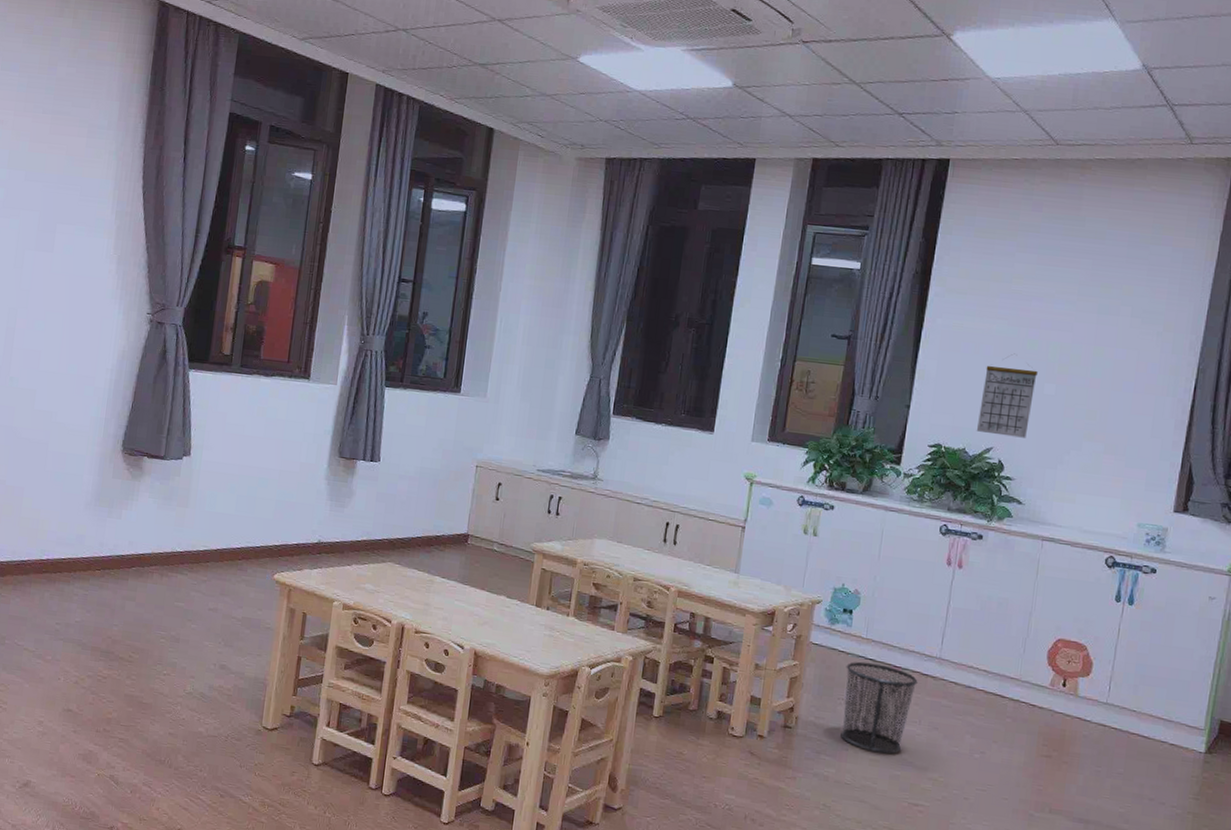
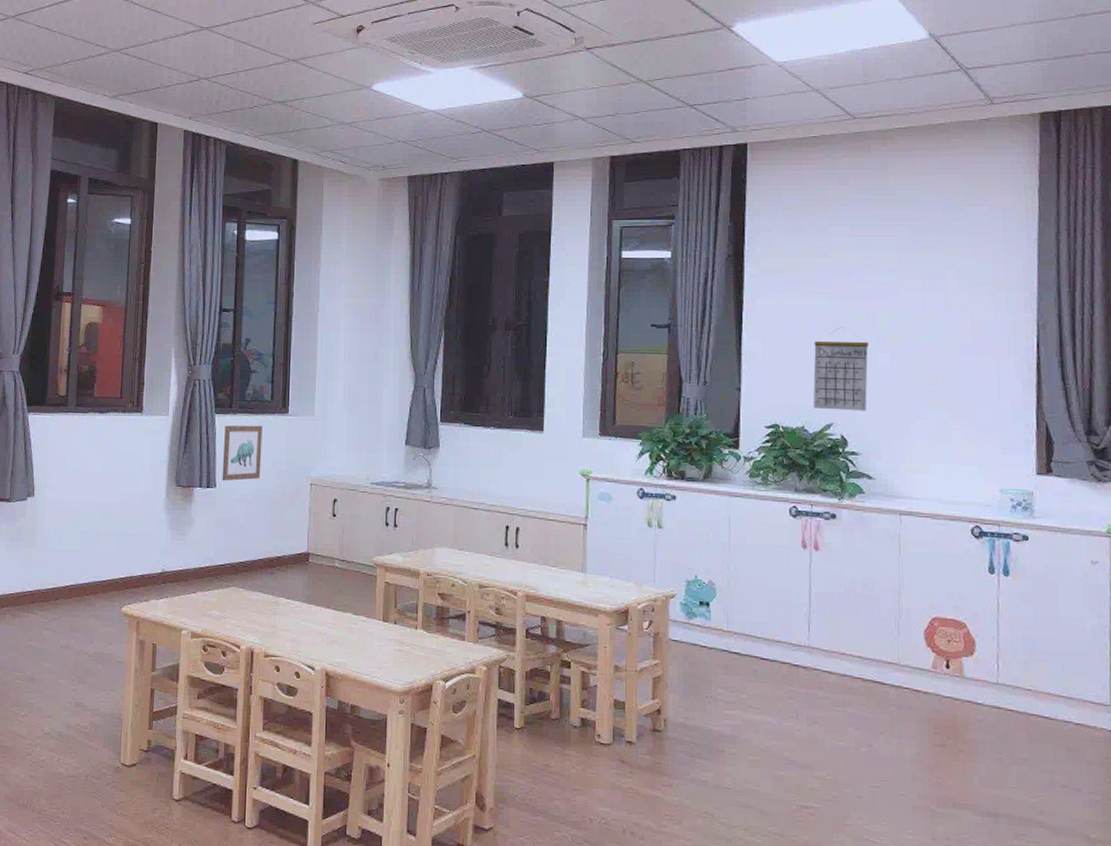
wall art: none [386,400,433,457] -> present [222,425,263,481]
waste bin: present [840,661,918,754] -> none [710,655,789,753]

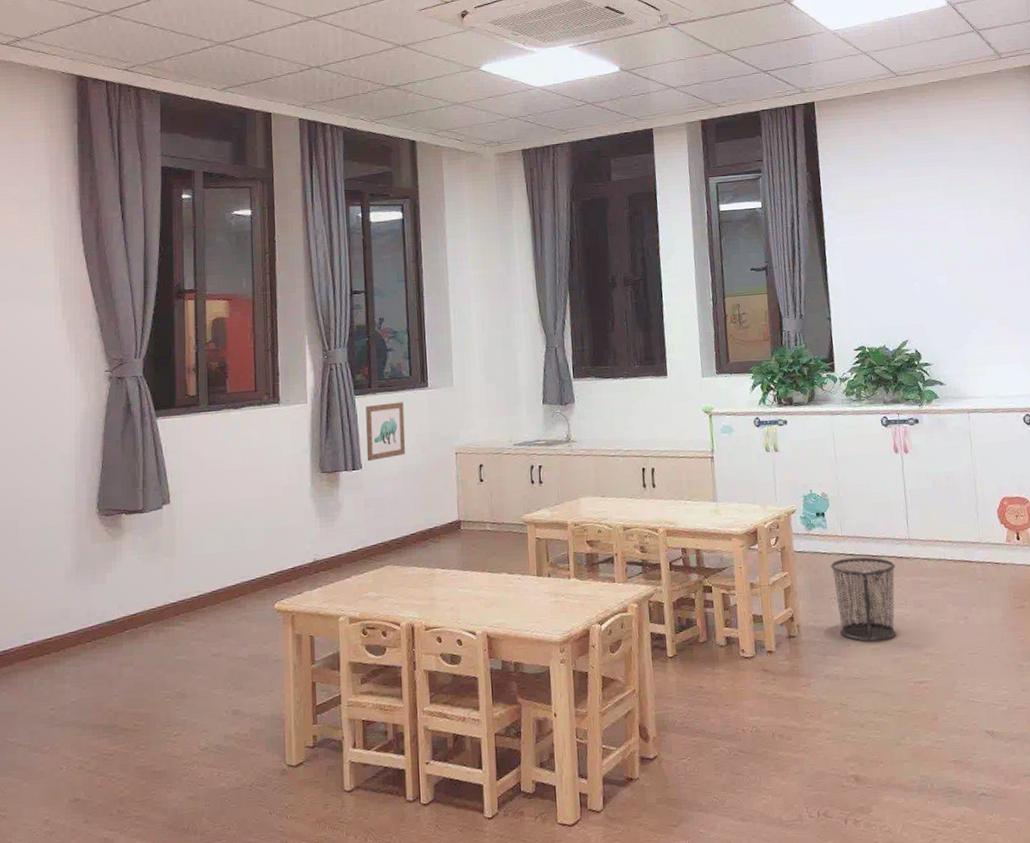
waste bin: none [710,655,789,753] -> present [830,557,896,642]
calendar: present [813,326,869,411] -> none [885,255,933,329]

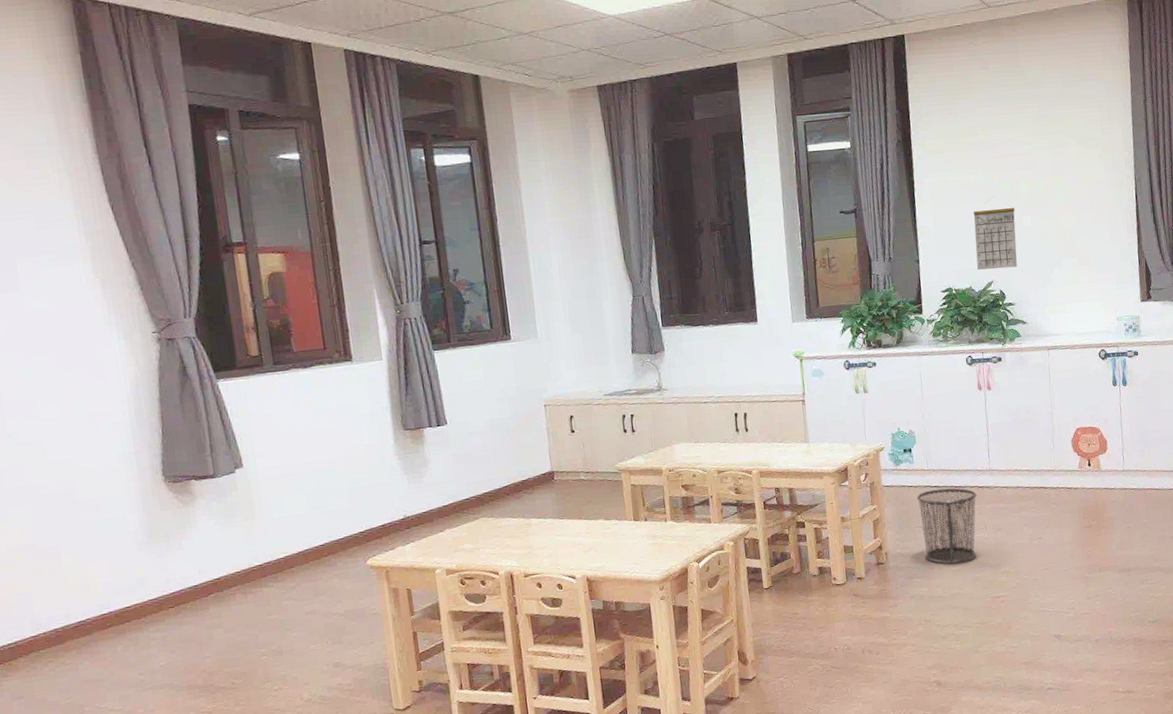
wall art: present [366,402,406,462] -> none [446,355,492,417]
calendar: none [885,255,933,329] -> present [973,196,1017,270]

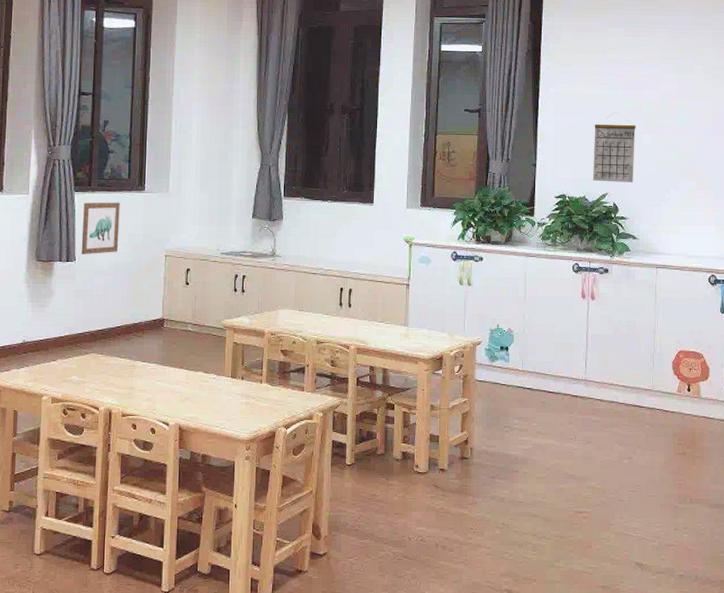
wall art: none [446,355,492,417] -> present [81,202,120,255]
waste bin: present [916,488,977,564] -> none [508,391,570,471]

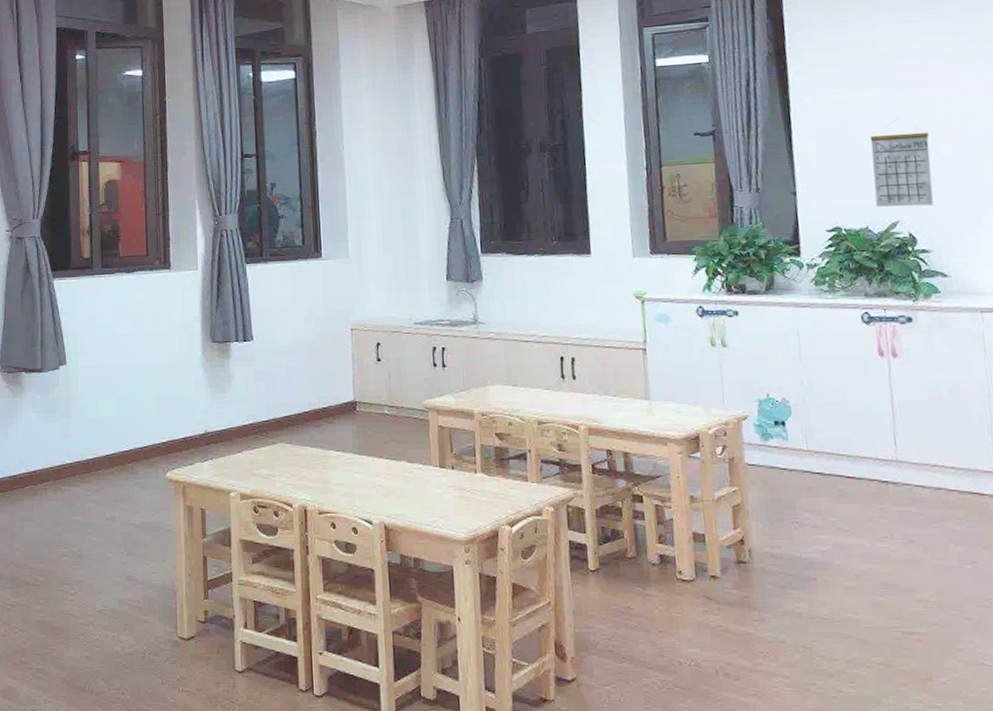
wall art: present [81,202,120,255] -> none [257,272,299,333]

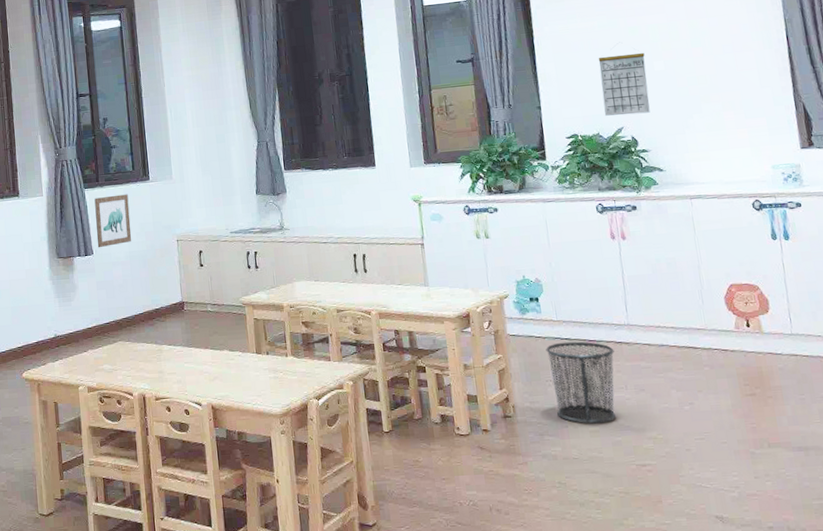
wall art: none [257,272,299,333] -> present [94,194,132,248]
waste bin: none [792,477,878,578] -> present [545,341,617,424]

